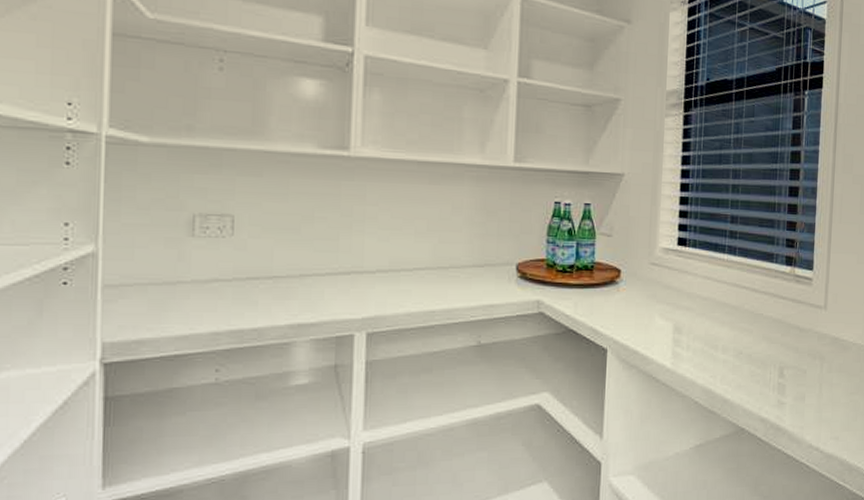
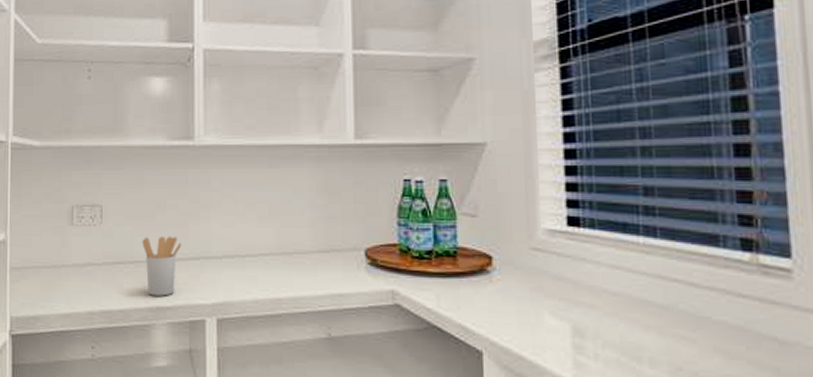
utensil holder: none [283,249,331,313] -> present [142,236,182,296]

